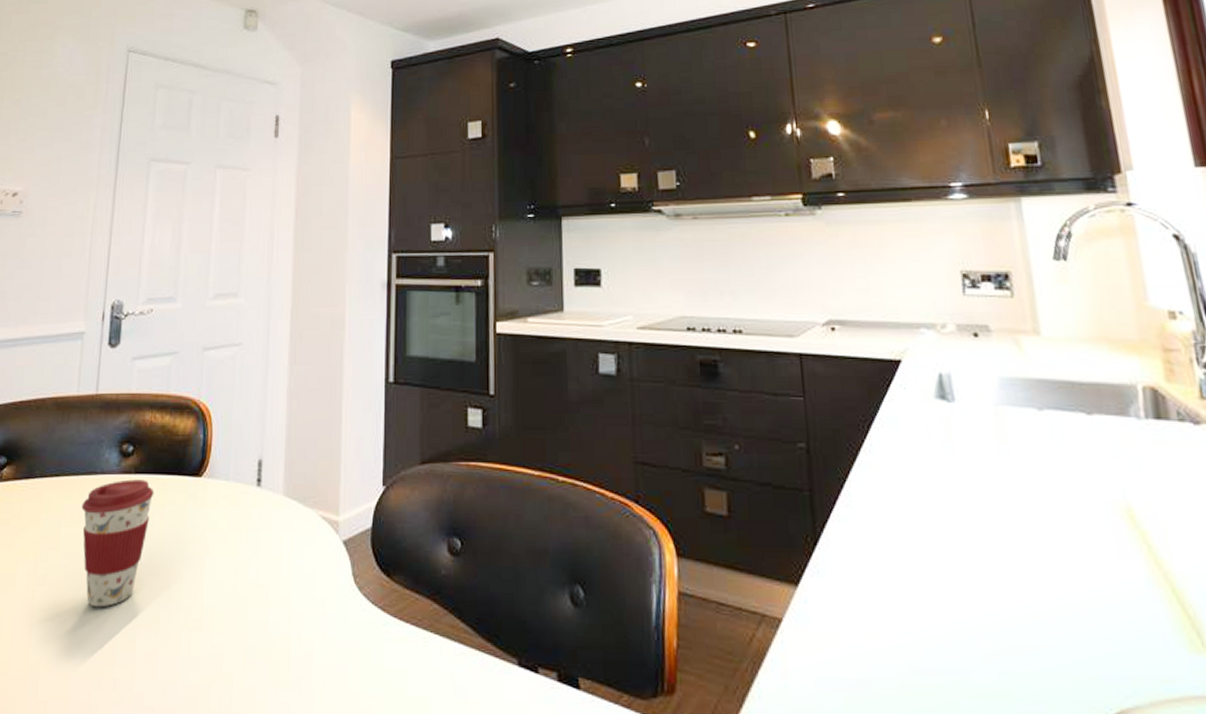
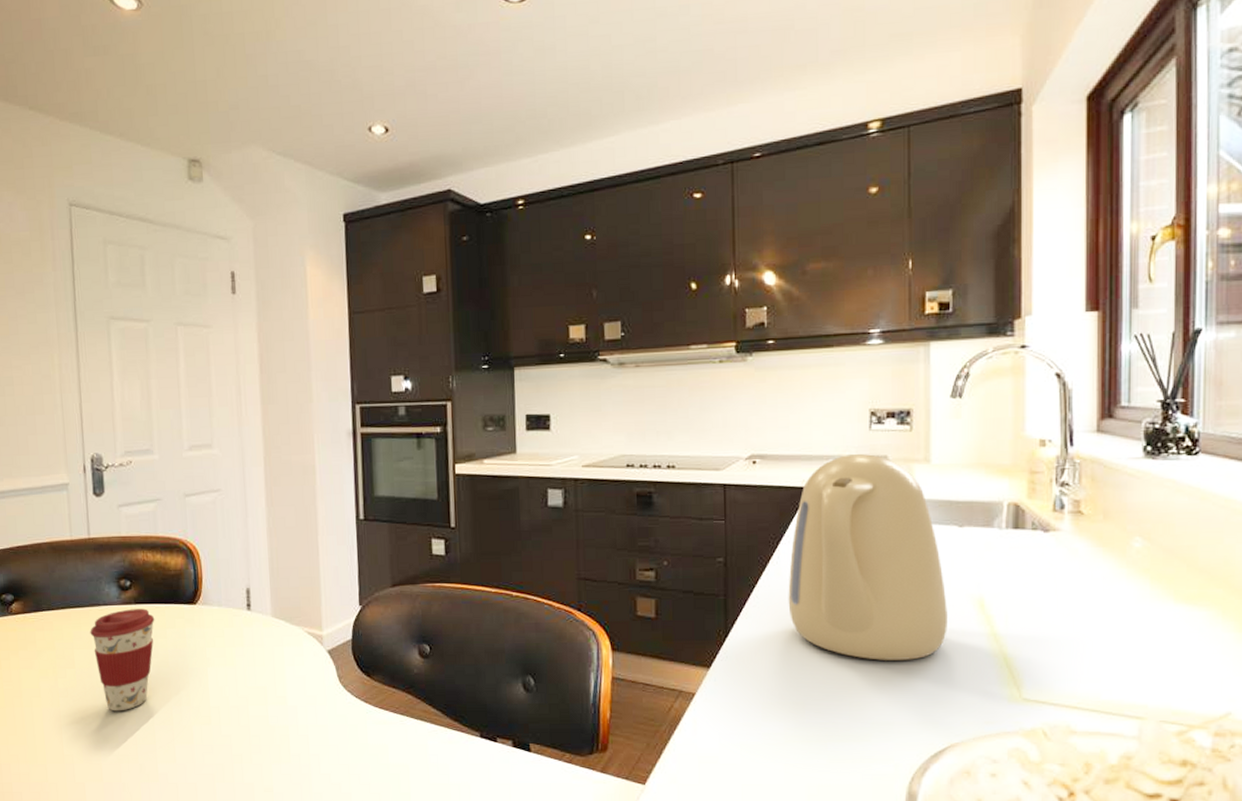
kettle: none [885,323,1093,587] -> present [788,454,947,660]

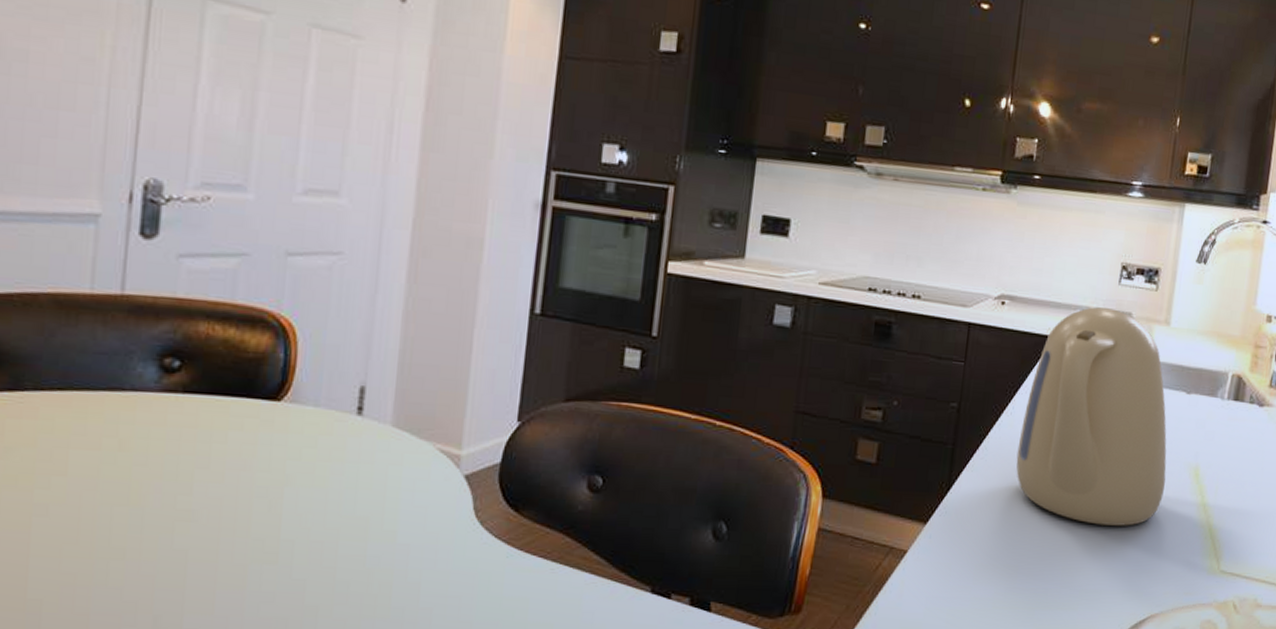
coffee cup: present [90,608,155,711] -> none [101,399,212,541]

